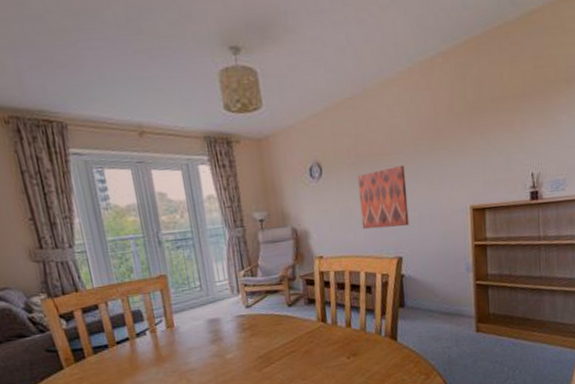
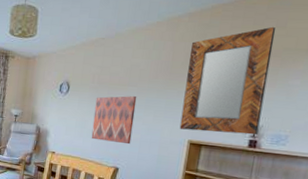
home mirror: none [452,57,537,195] -> present [179,26,276,135]

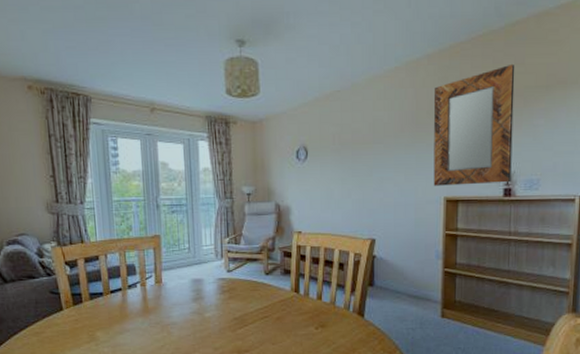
wall art: present [91,95,137,145] -> none [340,154,385,211]

